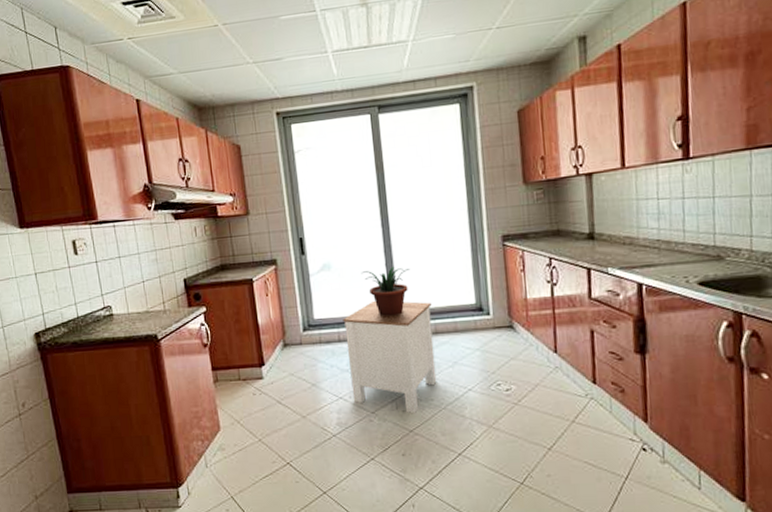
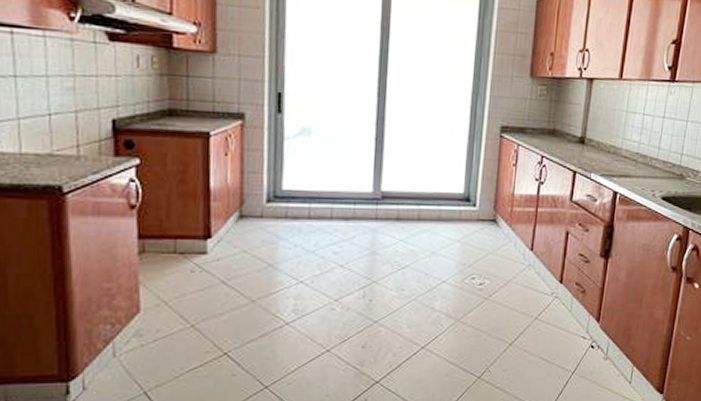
side table: present [343,300,437,414] -> none [315,176,418,304]
potted plant: present [361,266,411,316] -> none [346,141,402,196]

